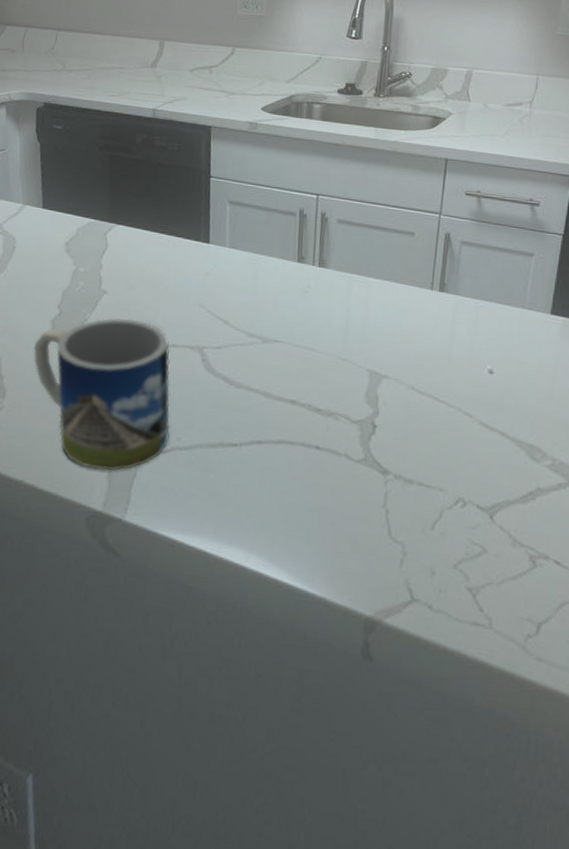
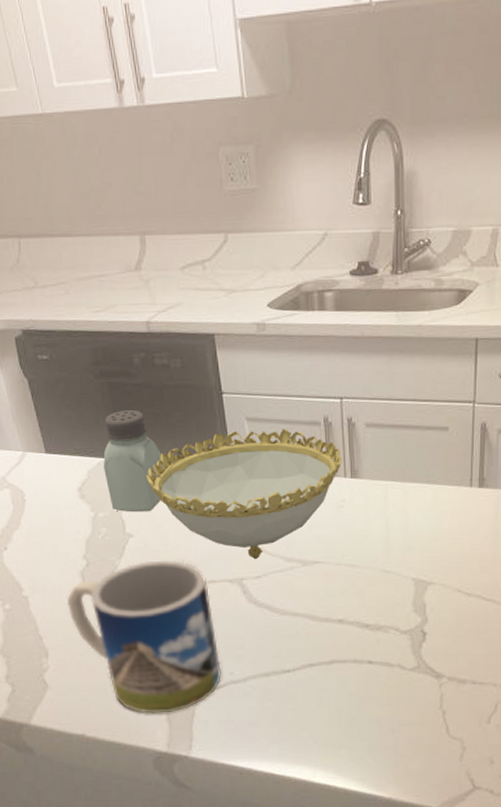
saltshaker: none [91,180,147,273] -> present [103,409,163,513]
decorative bowl: none [129,211,313,331] -> present [145,428,343,560]

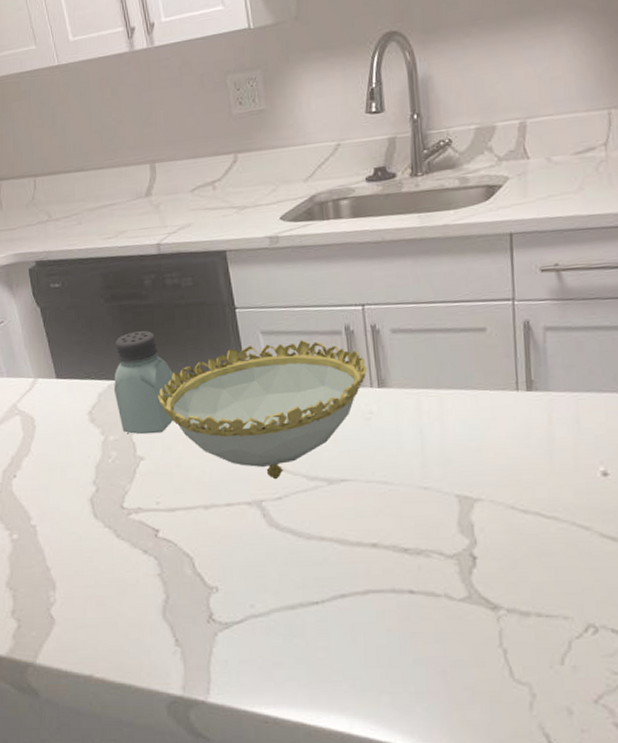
mug: present [66,560,222,714] -> none [75,483,241,652]

